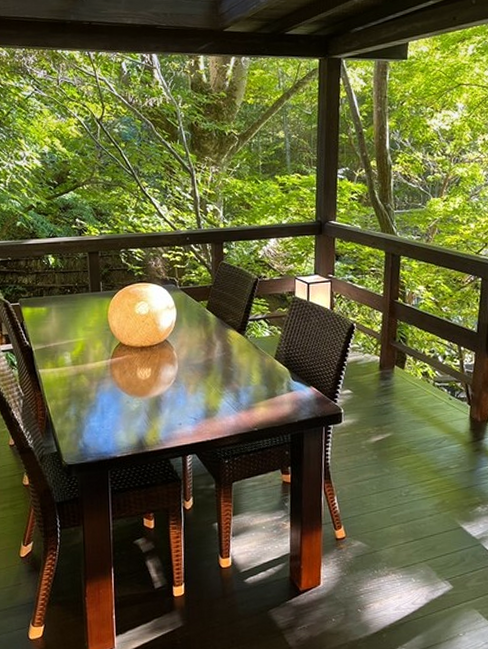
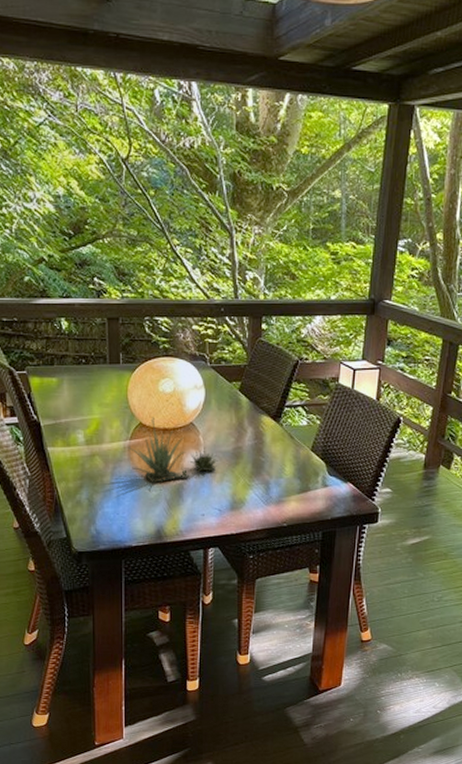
succulent plant: none [109,337,191,397] -> present [126,417,218,483]

